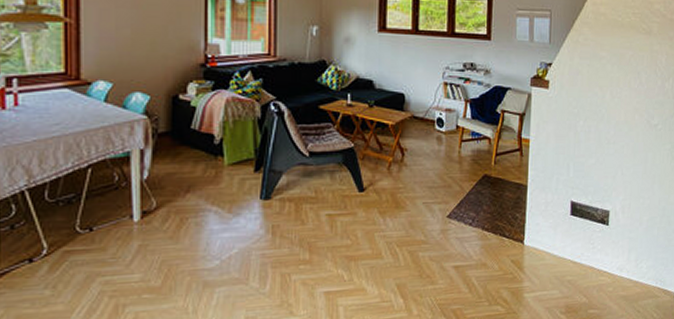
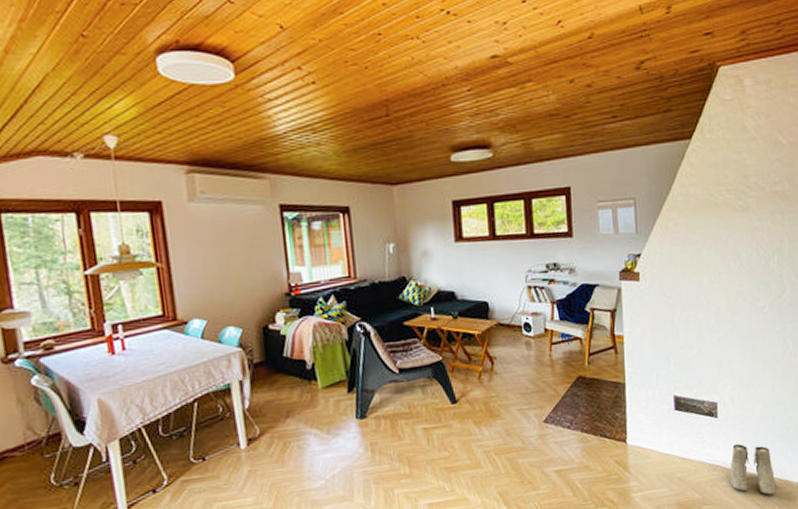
boots: none [615,251,656,303] -> present [730,443,776,495]

